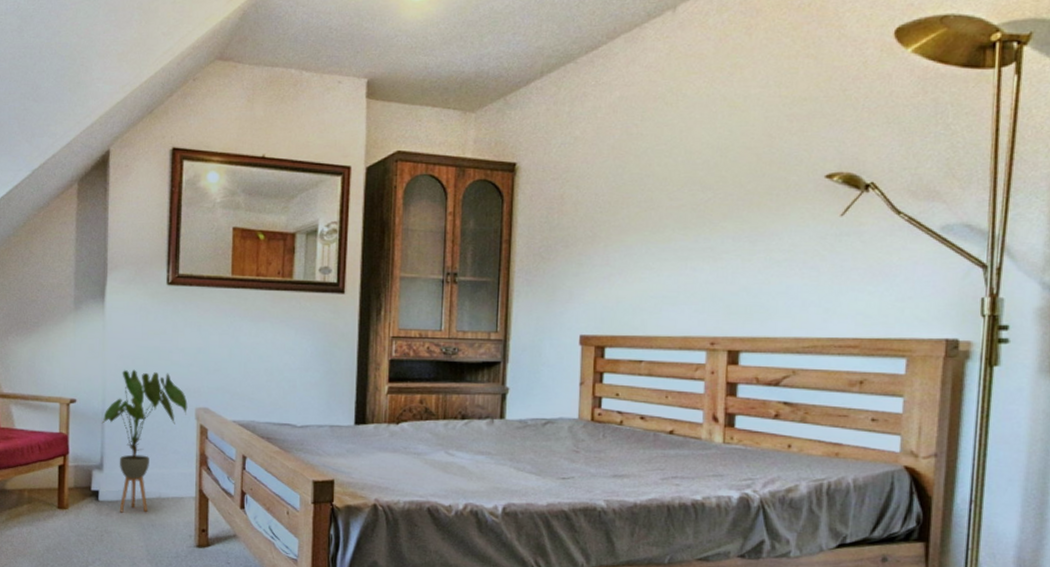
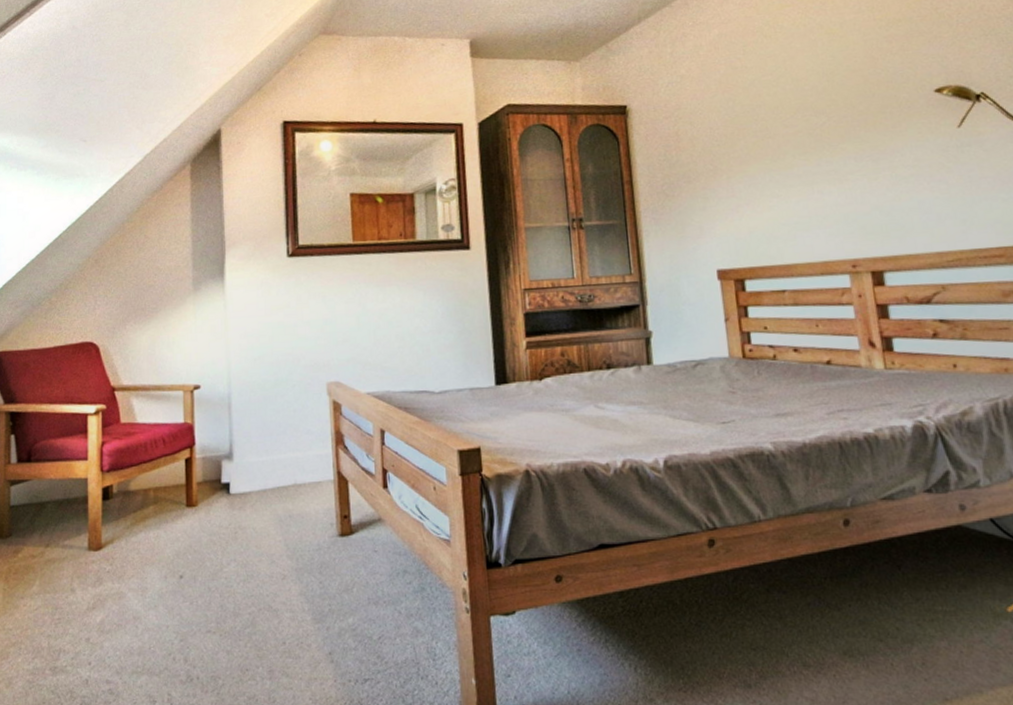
house plant: present [102,369,188,513] -> none [229,348,318,505]

